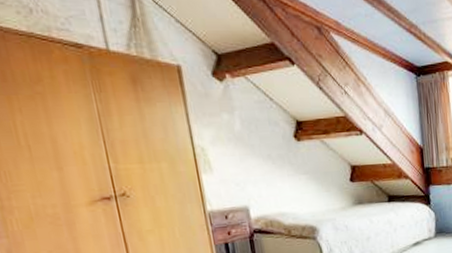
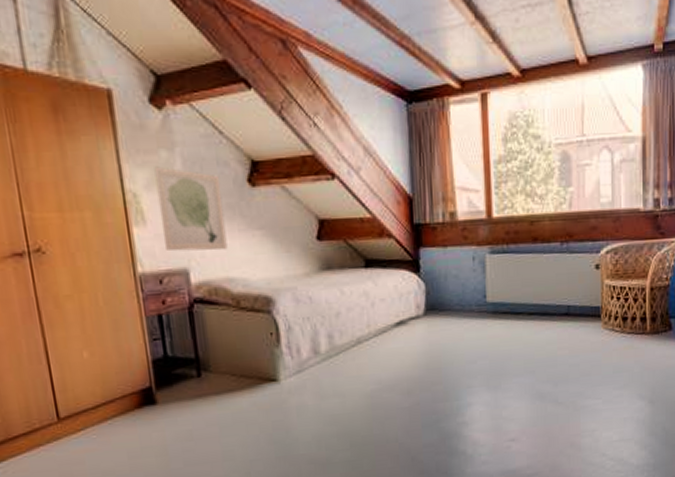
wall art: none [218,126,280,193] -> present [154,166,228,252]

